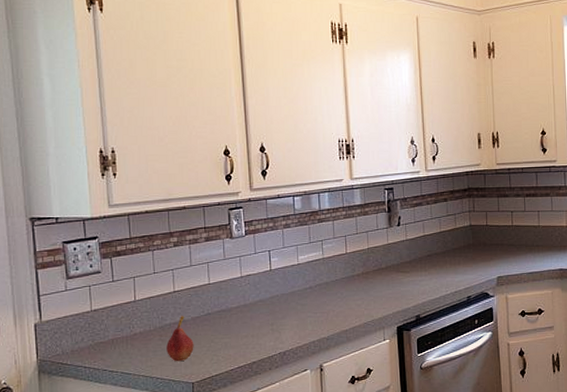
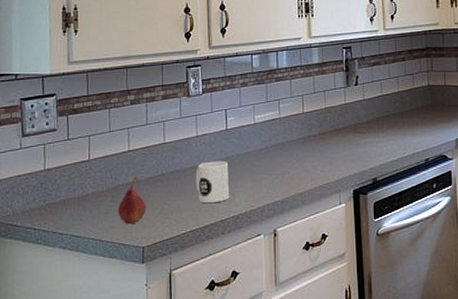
mug: none [241,300,276,341] -> present [195,161,230,204]

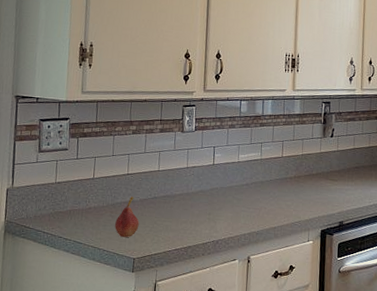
mug: present [195,161,230,204] -> none [183,190,213,228]

